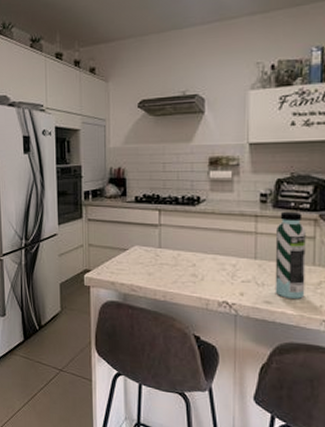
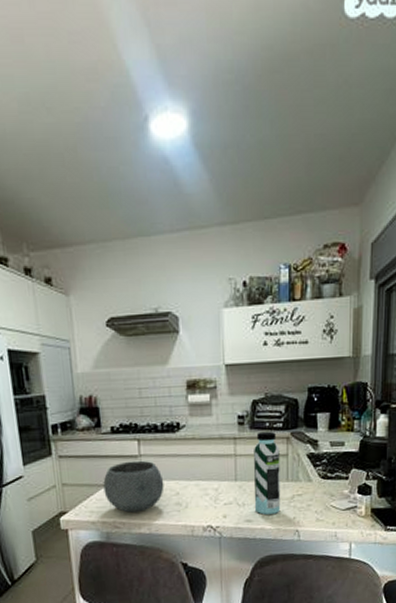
bowl: none [124,229,181,279] -> present [103,460,165,513]

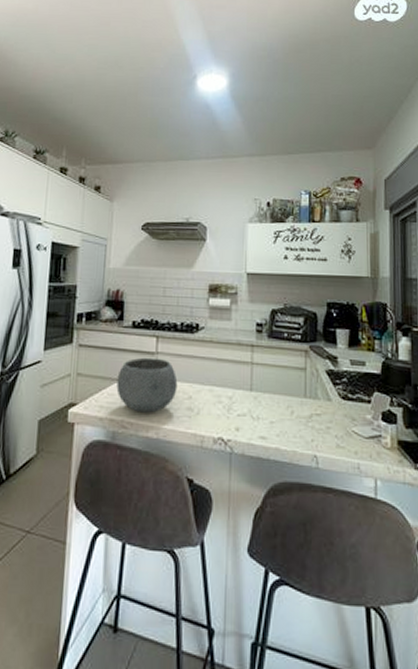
water bottle: present [254,431,281,516] -> none [269,341,298,434]

